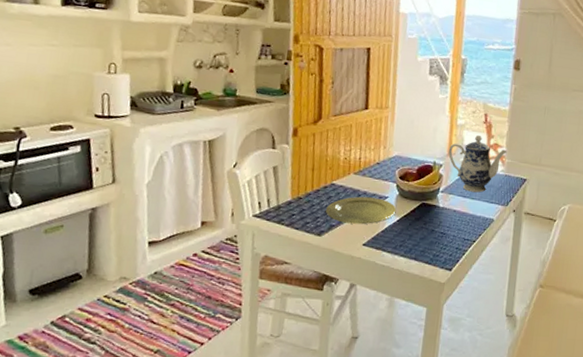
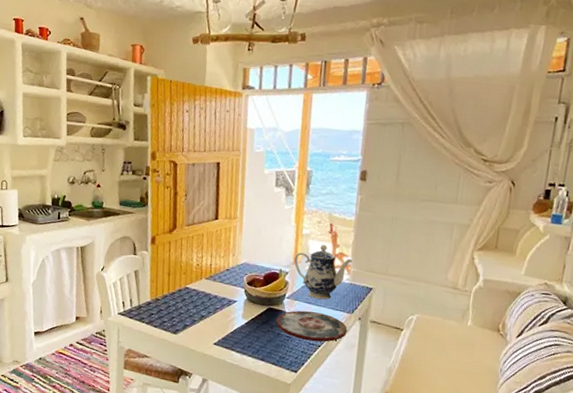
plate: present [326,196,397,225] -> none [180,299,245,326]
plate: none [430,204,502,237] -> present [276,310,348,342]

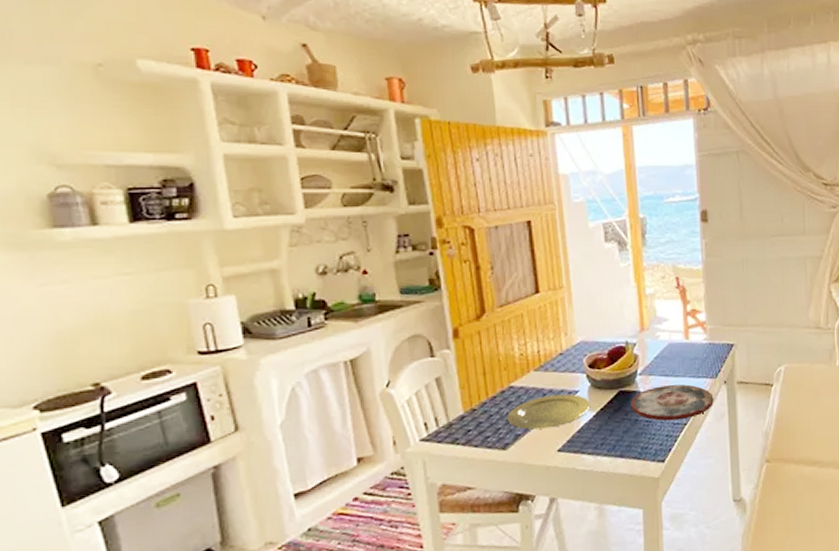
plate: none [180,299,245,326] -> present [508,394,591,430]
teapot: present [294,244,353,300] -> none [641,302,707,369]

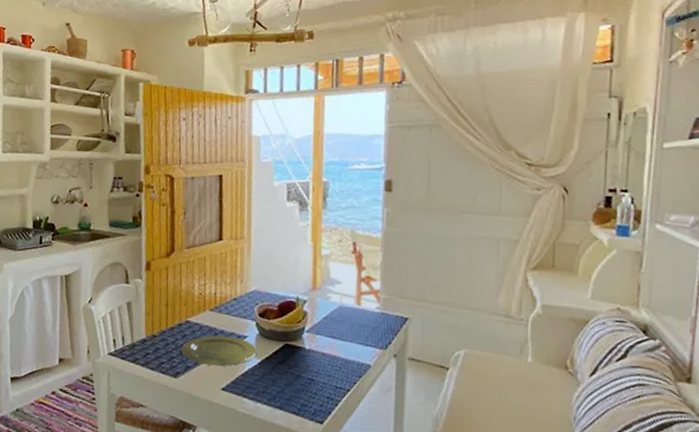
plate: present [631,384,714,421] -> none [295,346,381,386]

